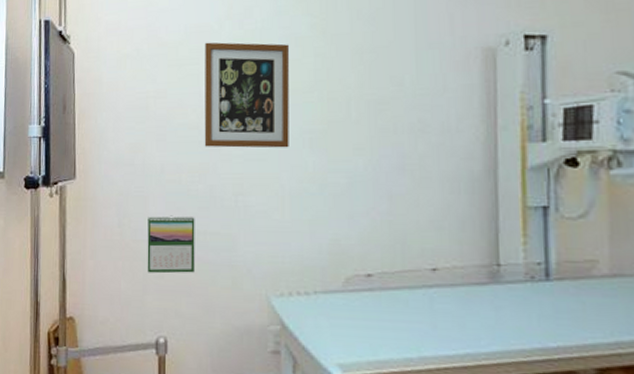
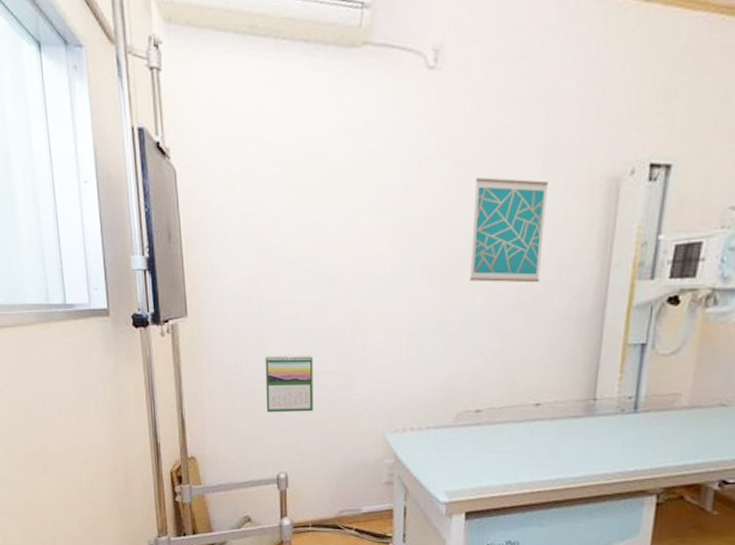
wall art: present [204,42,289,148] -> none [322,161,412,284]
wall art: none [350,51,424,146] -> present [470,177,549,283]

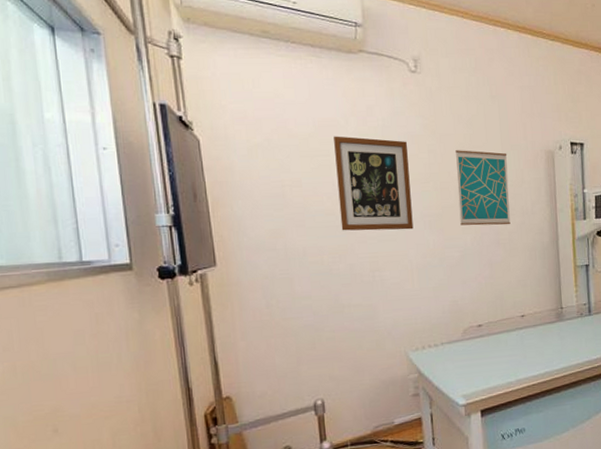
calendar: present [265,354,313,413] -> none [295,293,343,346]
wall art: none [322,161,412,284] -> present [334,136,414,231]

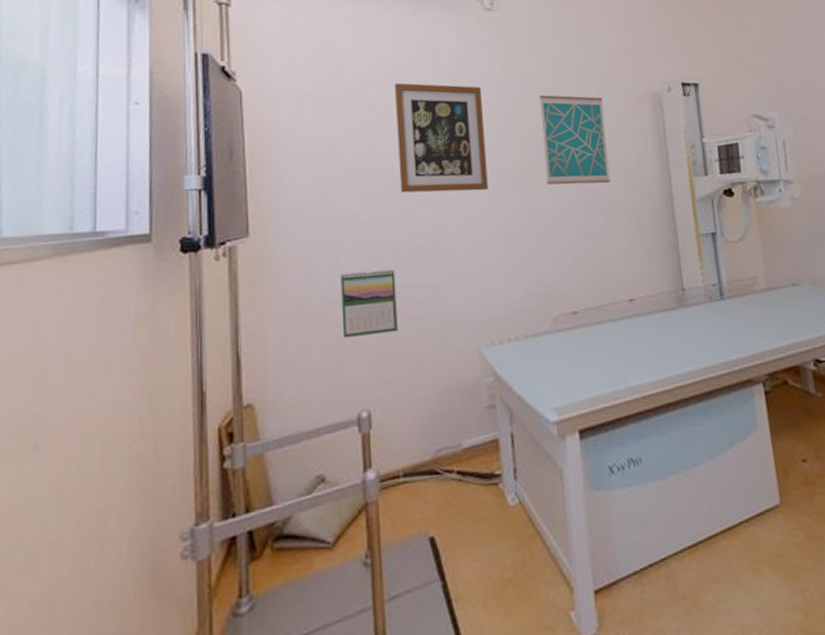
calendar: none [295,293,343,346] -> present [340,269,398,338]

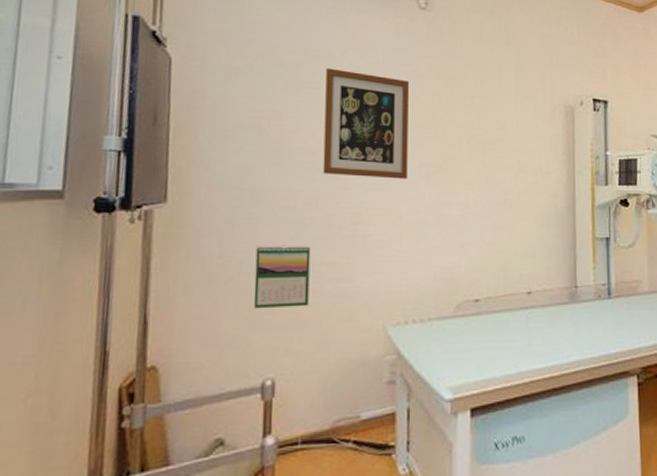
wall art: present [540,95,611,185] -> none [462,95,522,184]

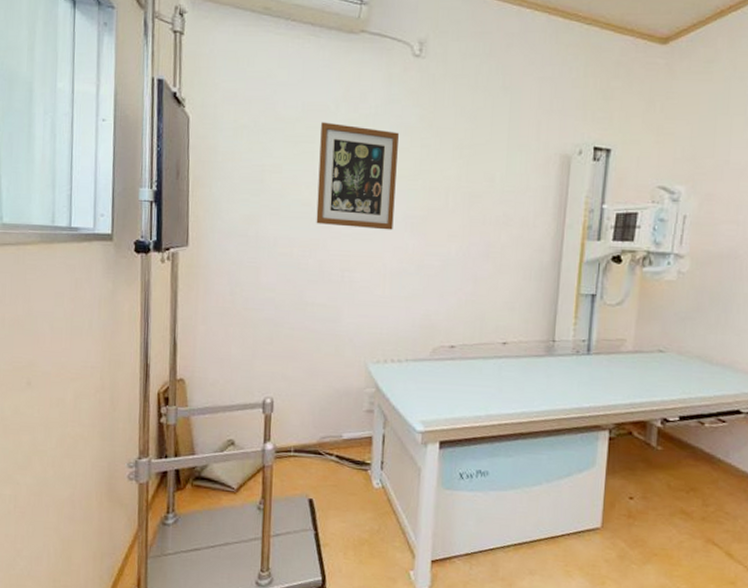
calendar: present [253,245,311,309] -> none [257,286,304,341]

